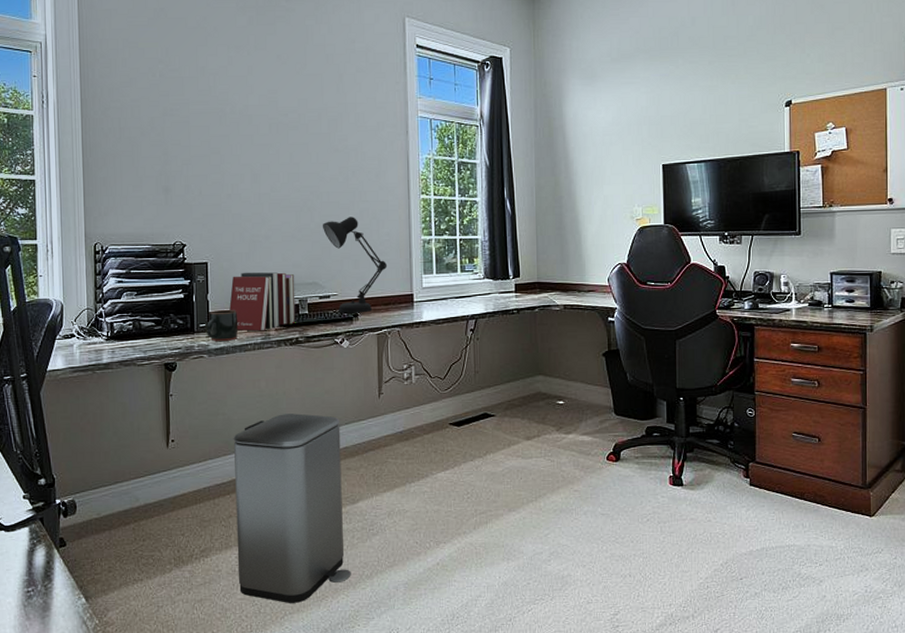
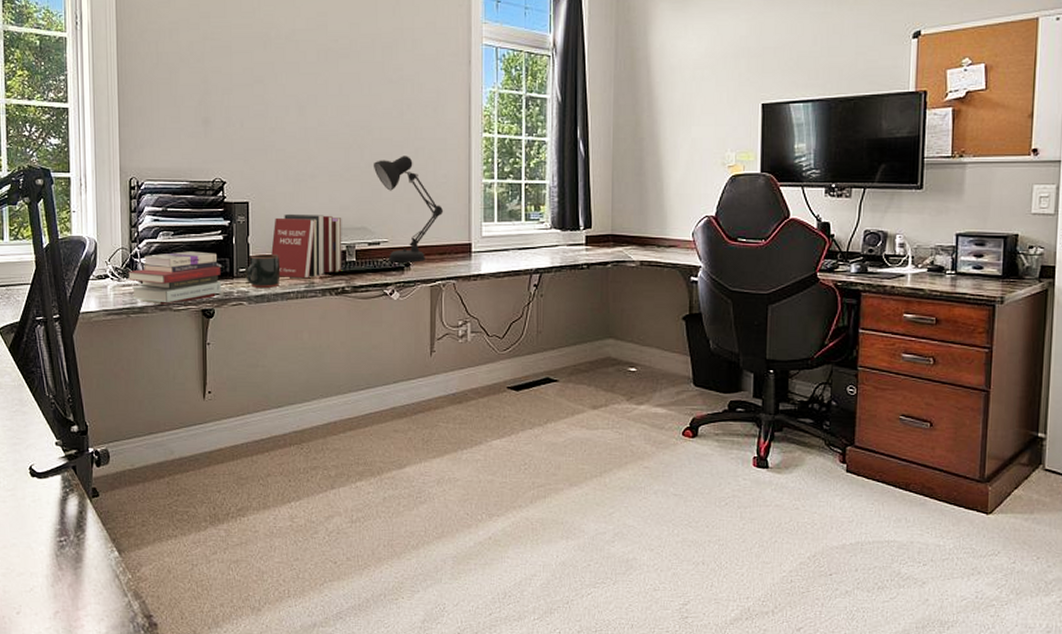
books: none [92,309,184,360] -> present [127,251,222,305]
pedal bin: present [233,413,351,603] -> none [273,369,396,570]

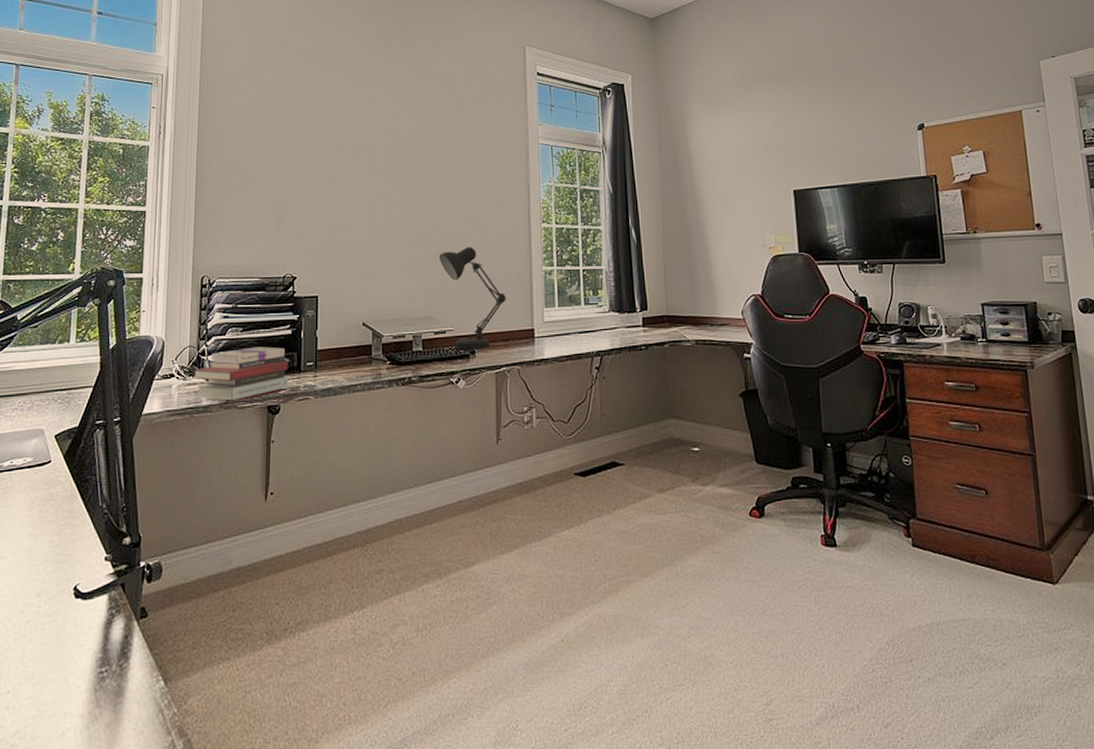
mug: present [247,253,281,288] -> none [314,346,348,381]
books: present [271,213,342,279] -> none [339,306,409,370]

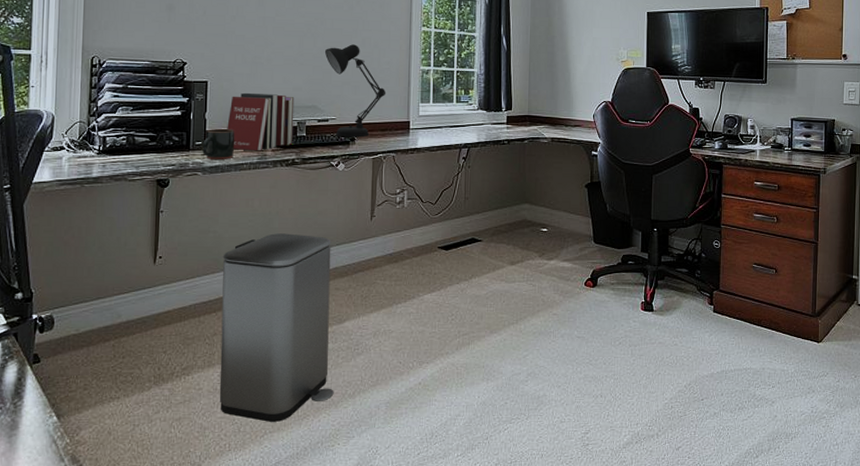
books: present [193,346,289,403] -> none [83,125,178,175]
mug: none [314,346,348,381] -> present [202,128,235,159]
pedal bin: none [336,462,464,688] -> present [219,233,334,422]
books: none [339,306,409,370] -> present [227,92,295,151]

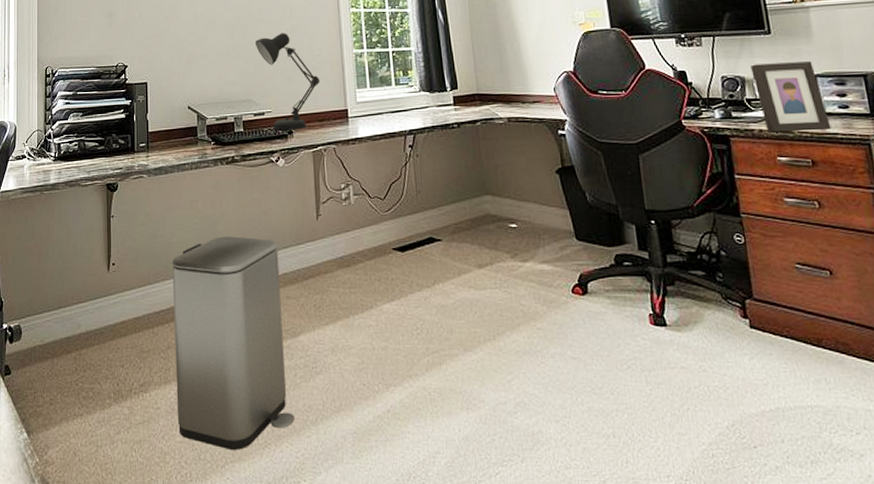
mug: present [202,128,235,159] -> none [146,128,176,161]
books: present [227,92,295,151] -> none [167,90,232,151]
picture frame: none [747,107,796,163] -> present [751,61,832,133]

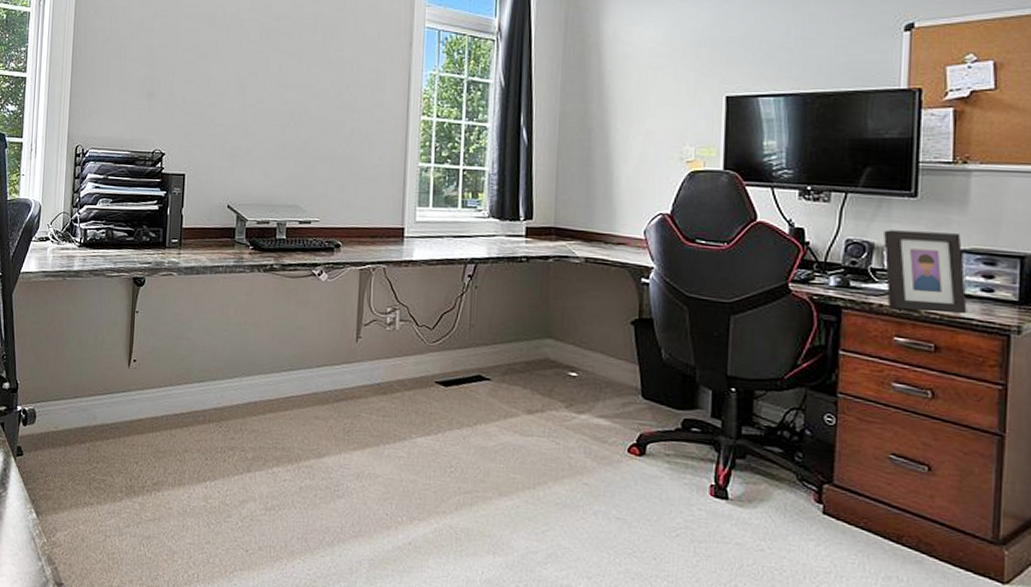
pedal bin: present [171,236,295,450] -> none [188,346,311,559]
desk lamp: present [256,33,321,131] -> none [309,135,378,244]

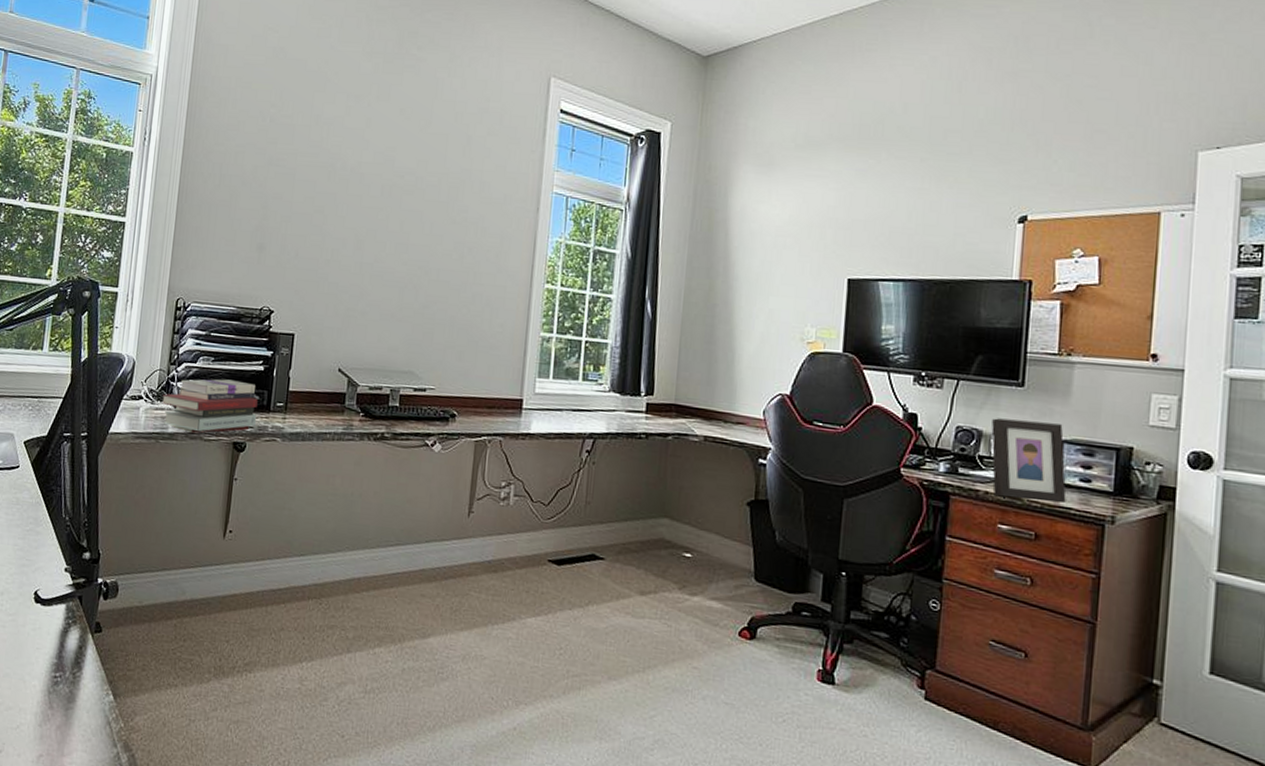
books: none [66,219,154,270] -> present [161,379,258,433]

